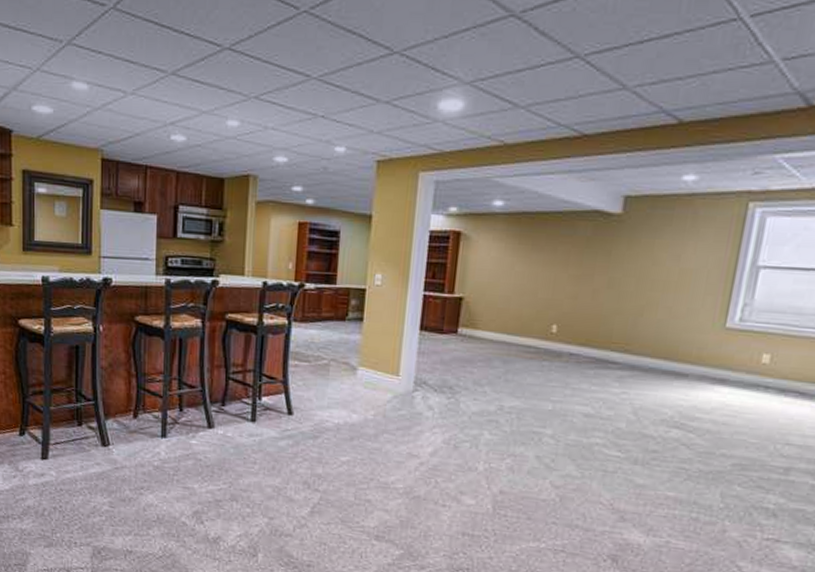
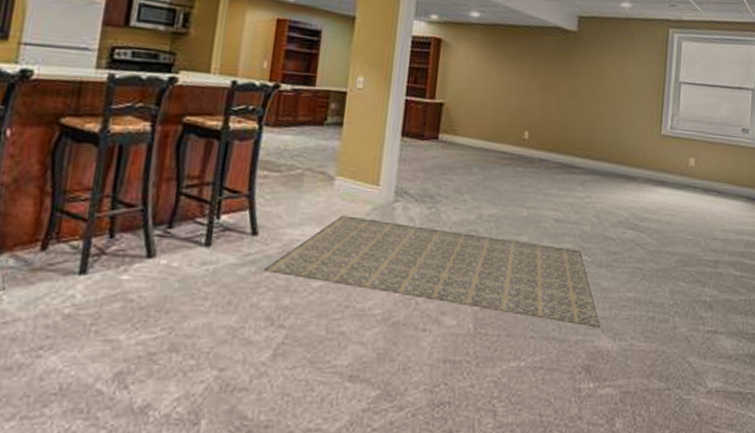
area rug: none [300,401,632,522] -> present [264,215,600,328]

